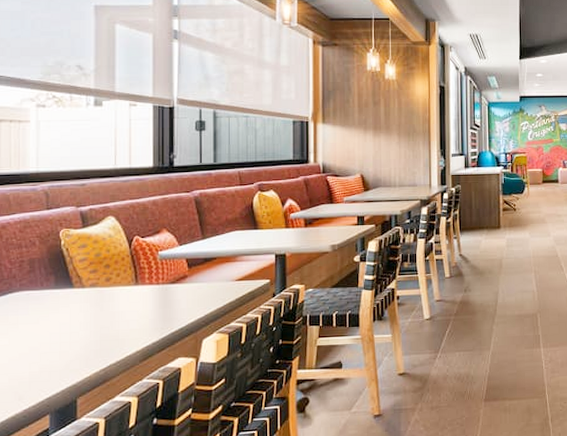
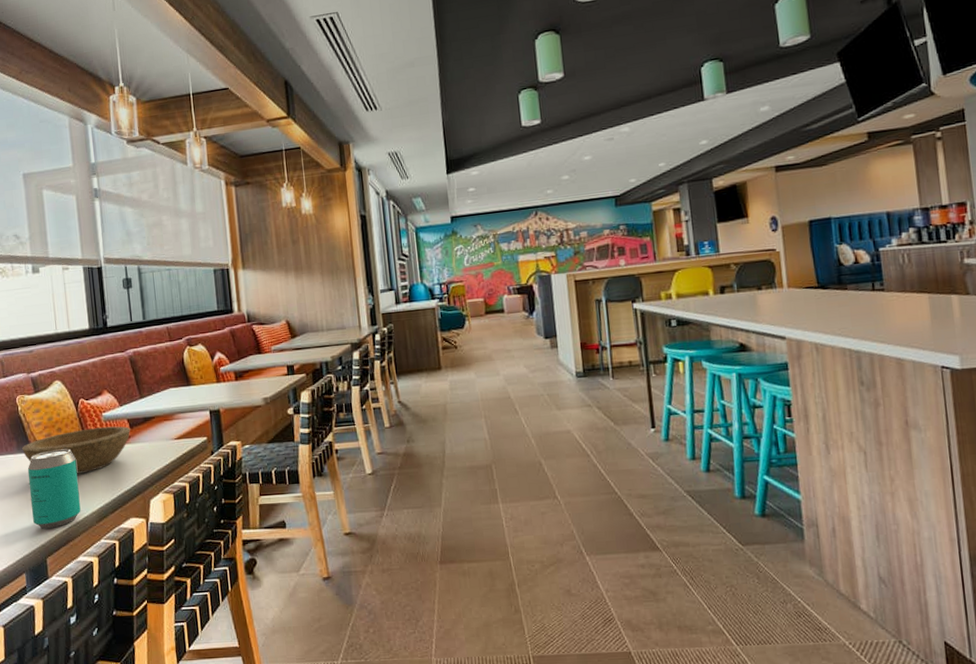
bowl: none [61,265,189,312] -> present [22,426,131,474]
beverage can: none [64,286,123,368] -> present [27,449,81,529]

